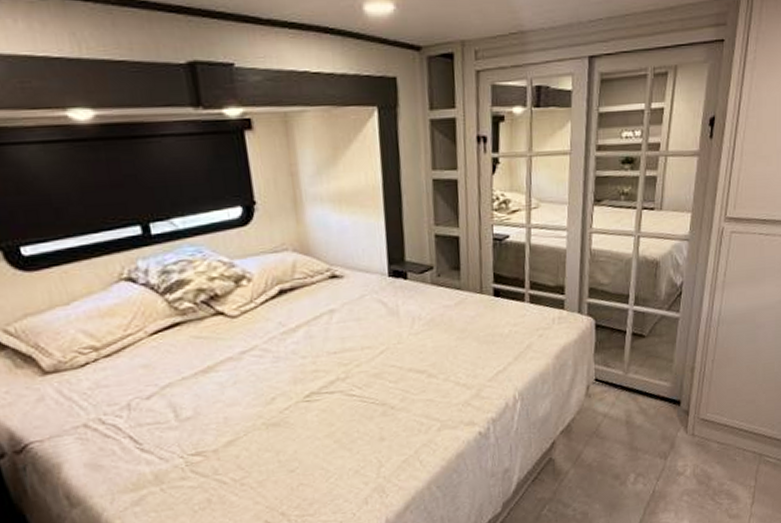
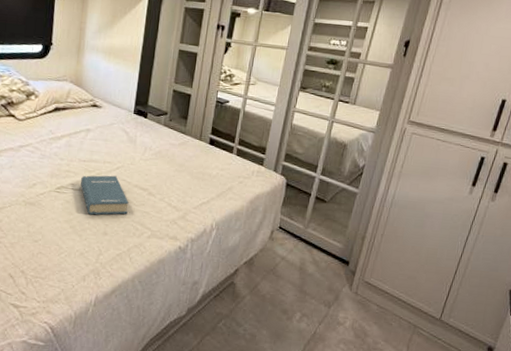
hardback book: none [335,363,406,420] -> present [80,175,129,215]

